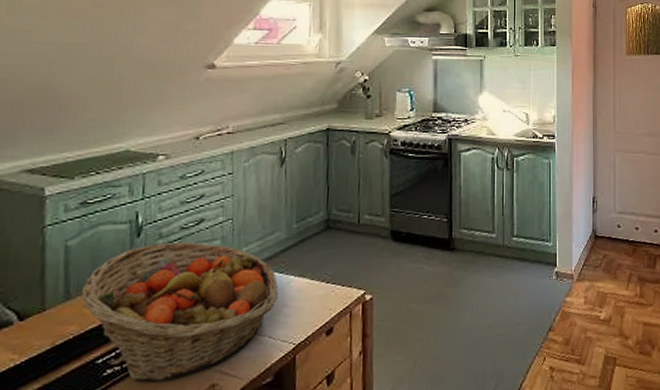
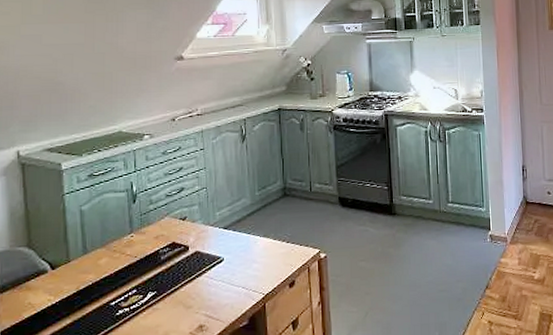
fruit basket: present [80,242,278,382] -> none [95,207,247,321]

